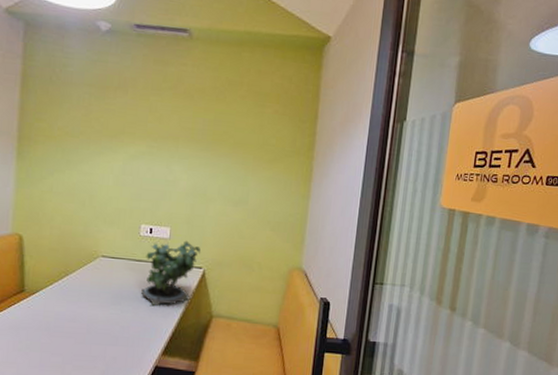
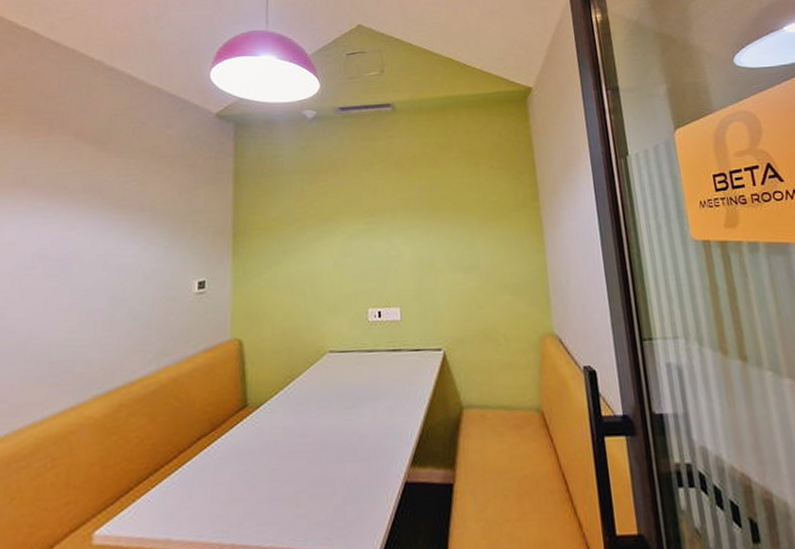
potted plant: present [141,236,200,307] -> none [377,318,437,405]

